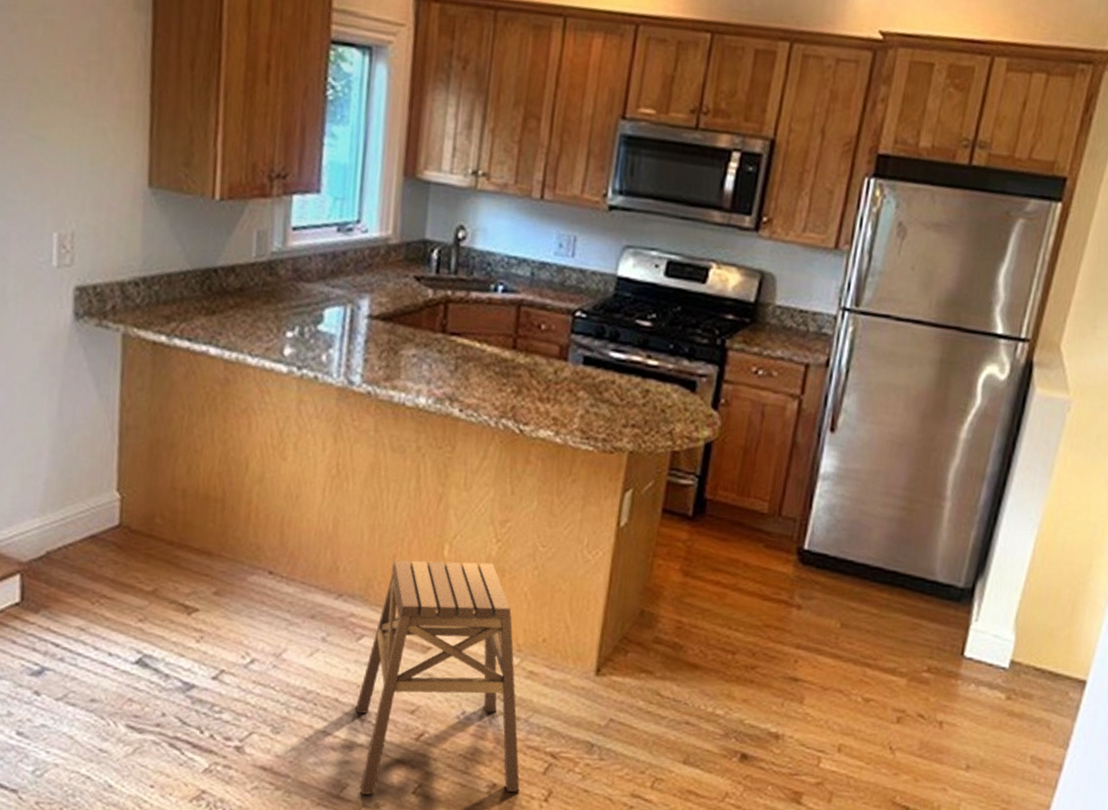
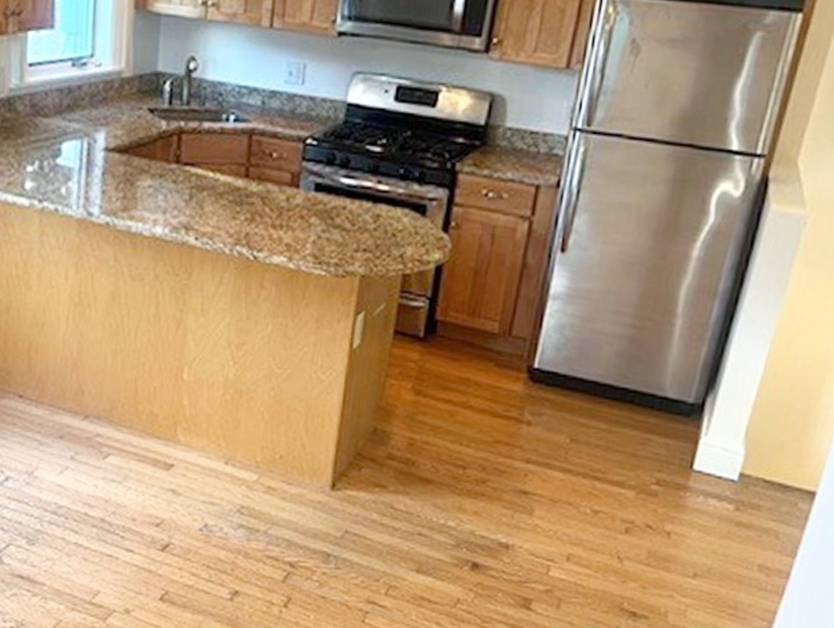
stool: present [355,560,520,795] -> none [104,383,261,601]

